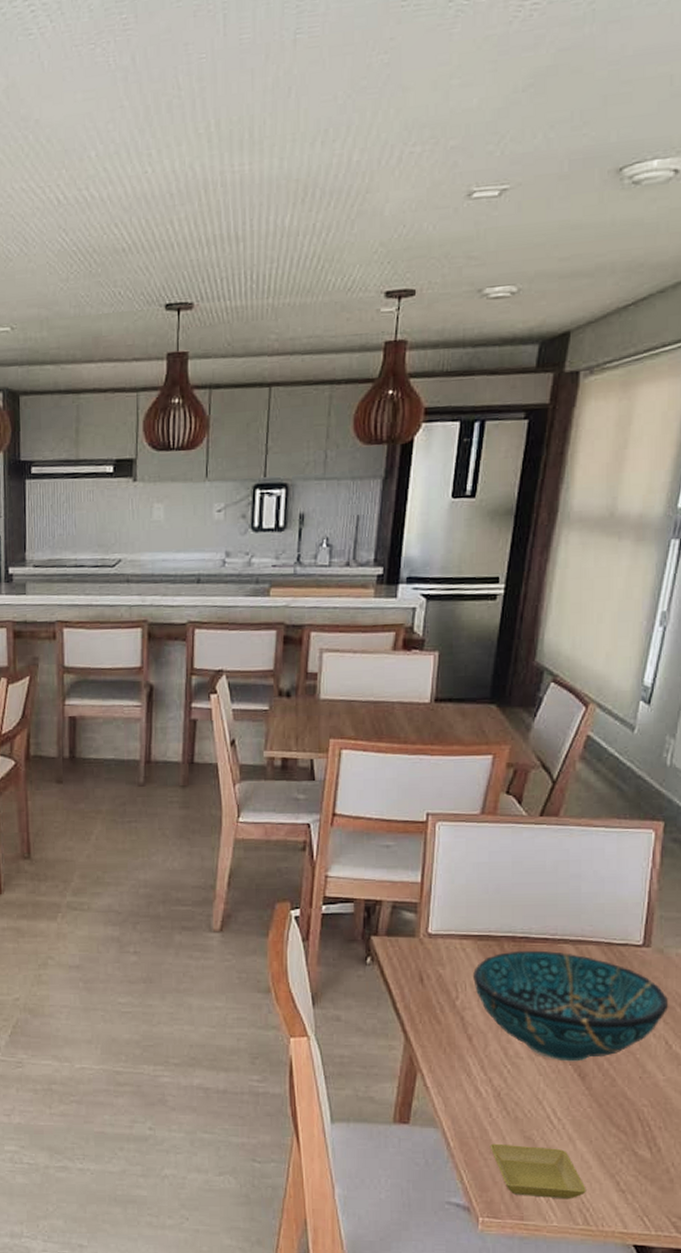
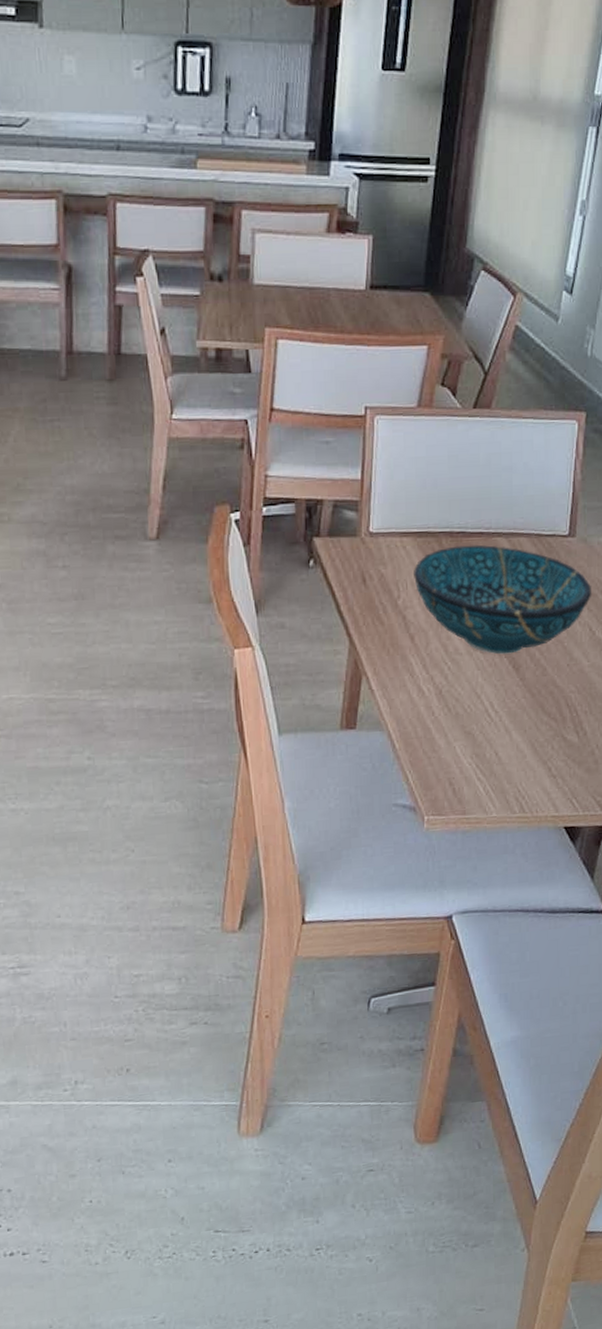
saucer: present [490,1143,586,1200] -> none [433,740,522,791]

